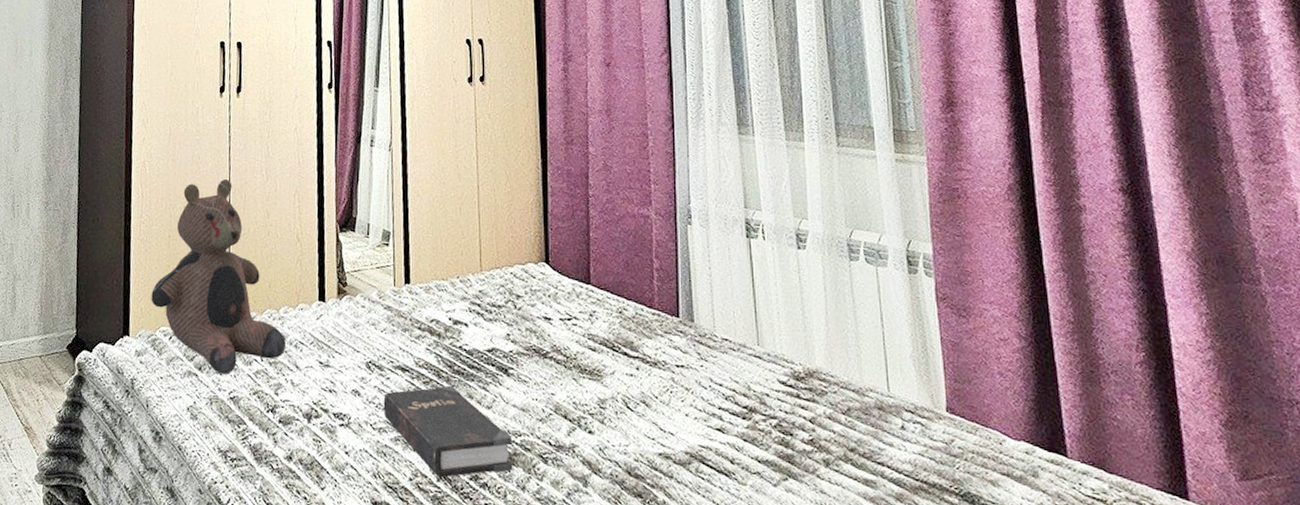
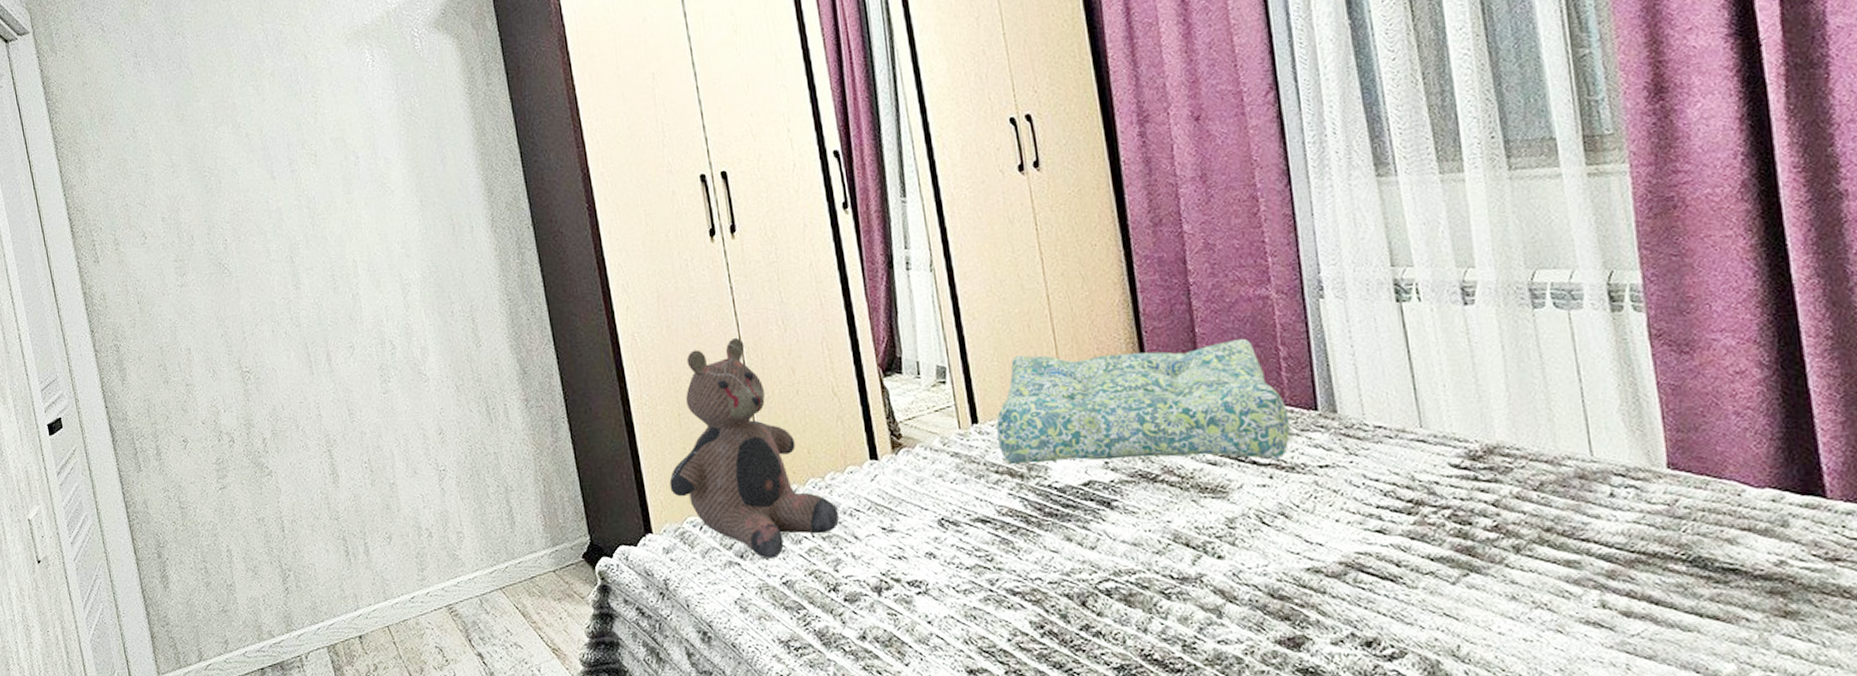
hardback book: present [383,385,513,478] -> none [964,530,1131,634]
seat cushion: none [424,232,656,353] -> present [996,339,1291,465]

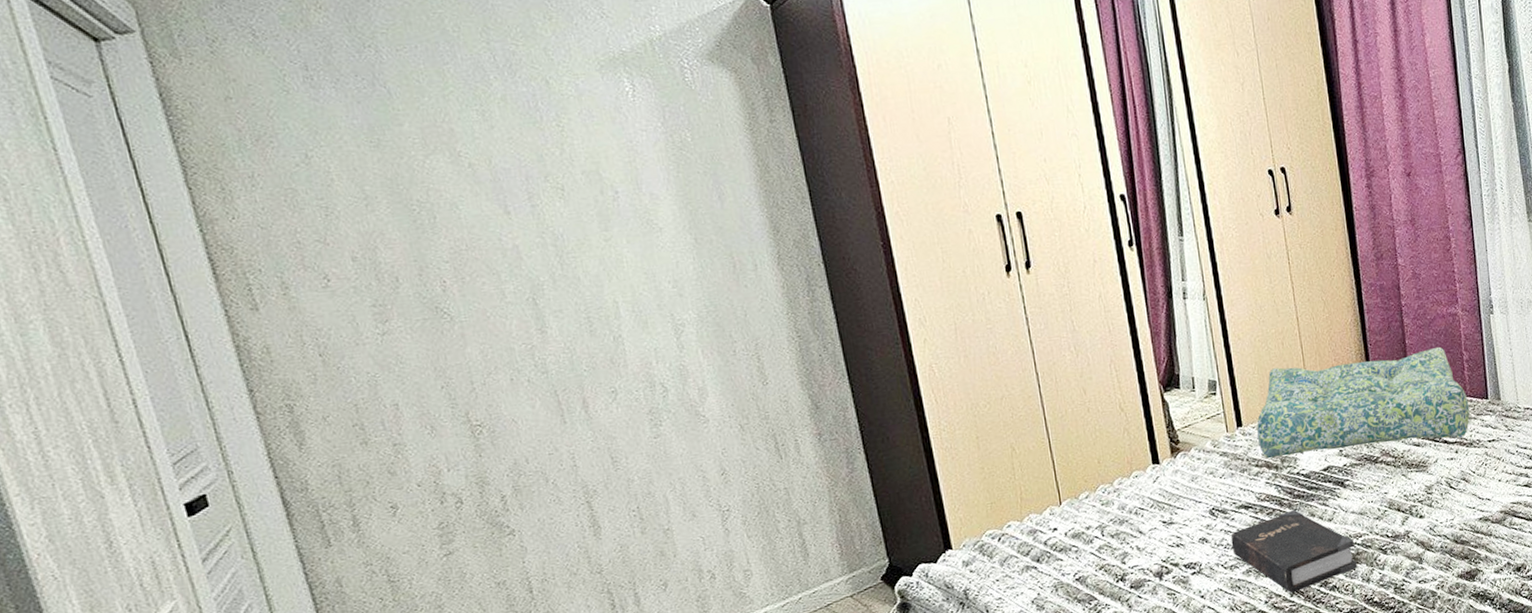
teddy bear: present [669,337,839,559] -> none [968,363,1126,560]
hardback book: none [964,530,1131,634] -> present [1230,509,1358,593]

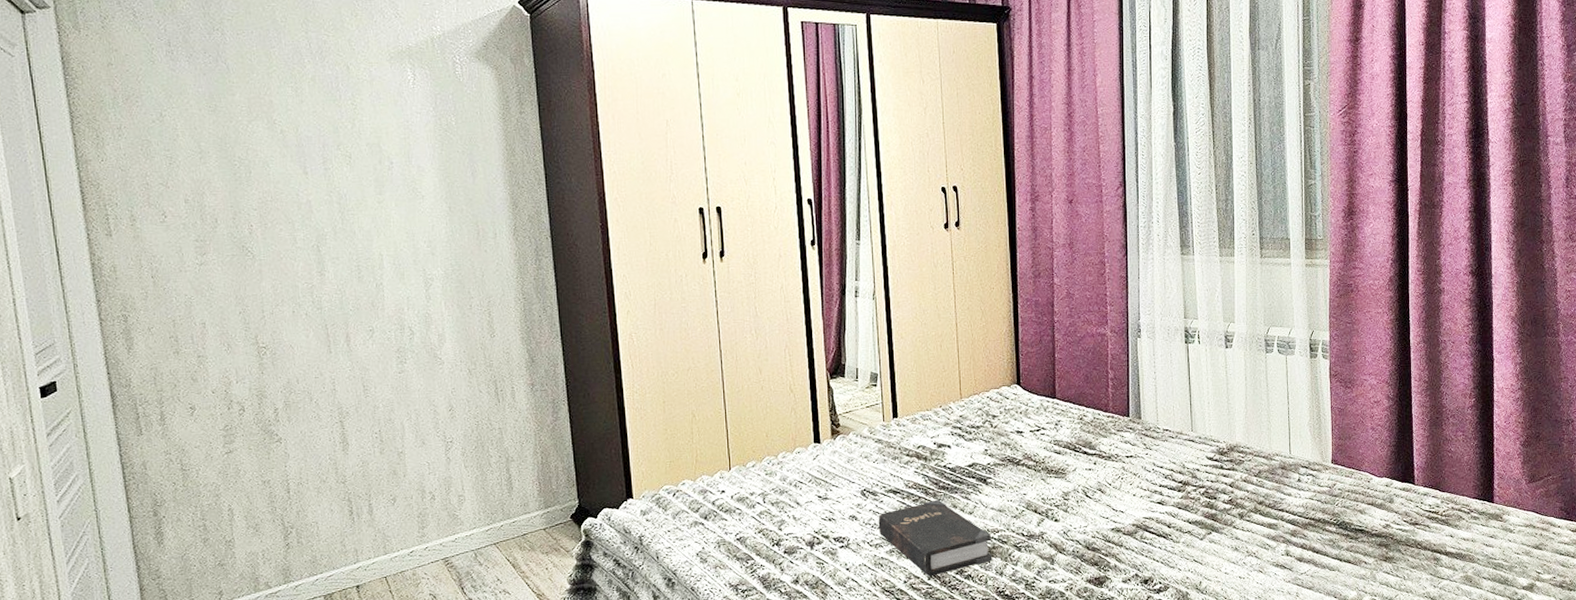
seat cushion: present [1257,347,1470,459] -> none [911,364,1110,450]

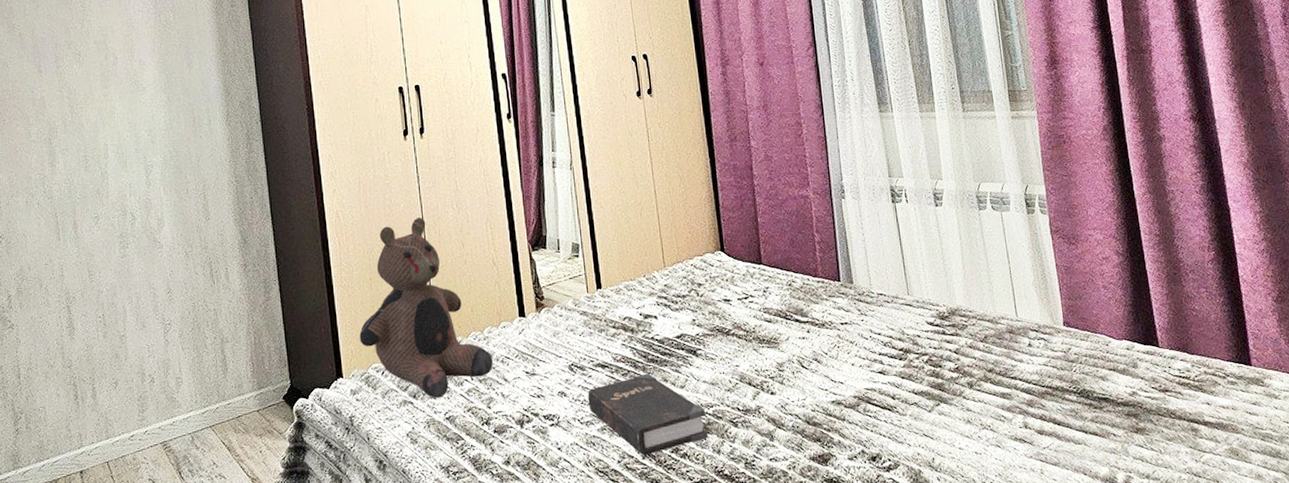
teddy bear: none [651,341,786,520] -> present [359,217,493,398]

